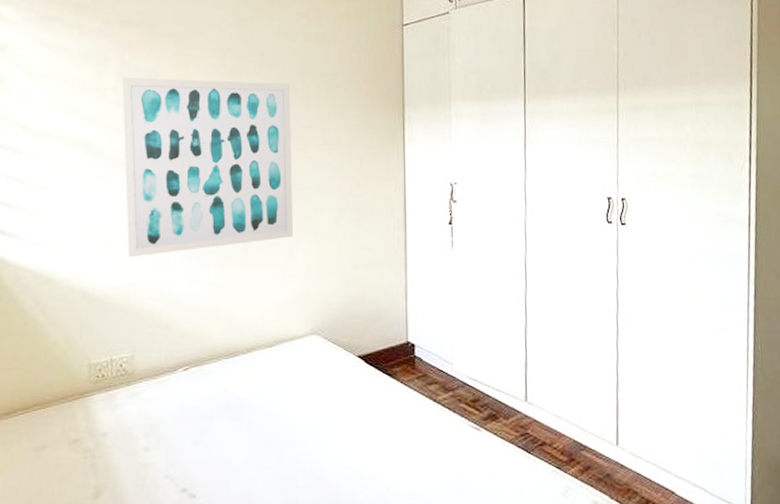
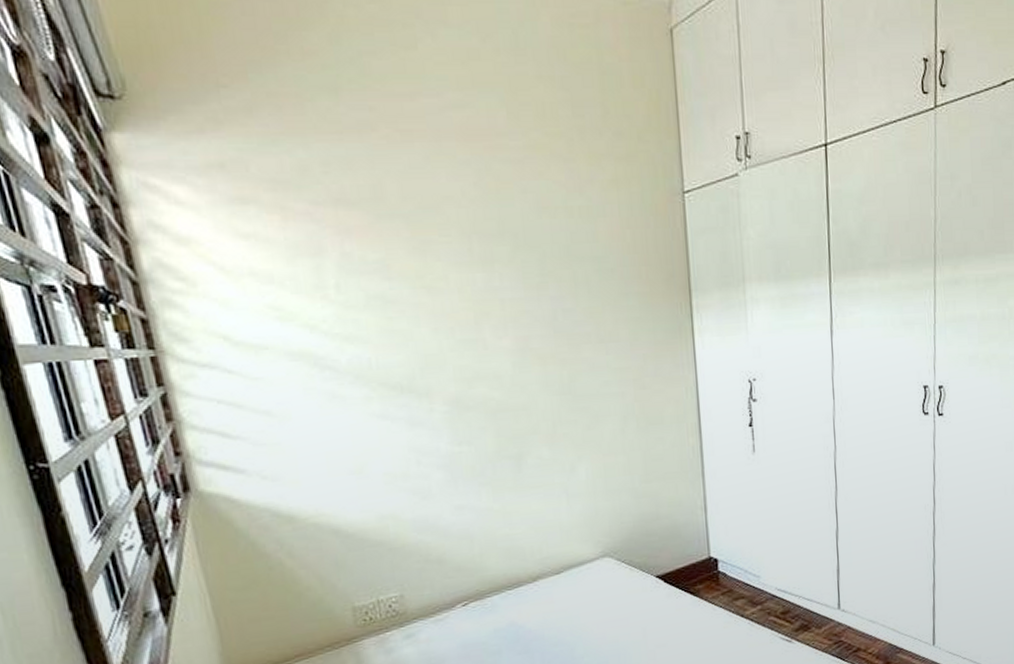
wall art: present [122,77,293,258] -> none [345,270,572,487]

